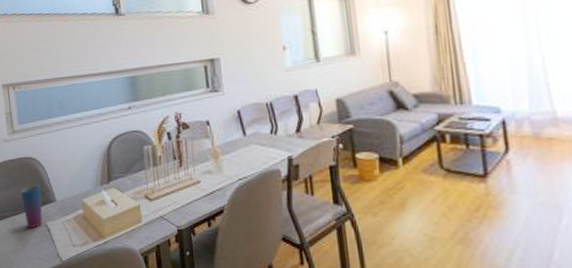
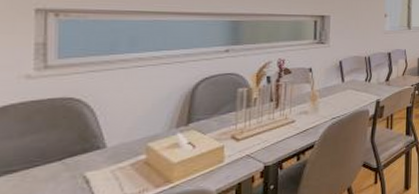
cup: present [21,185,43,229] -> none [46,129,84,183]

